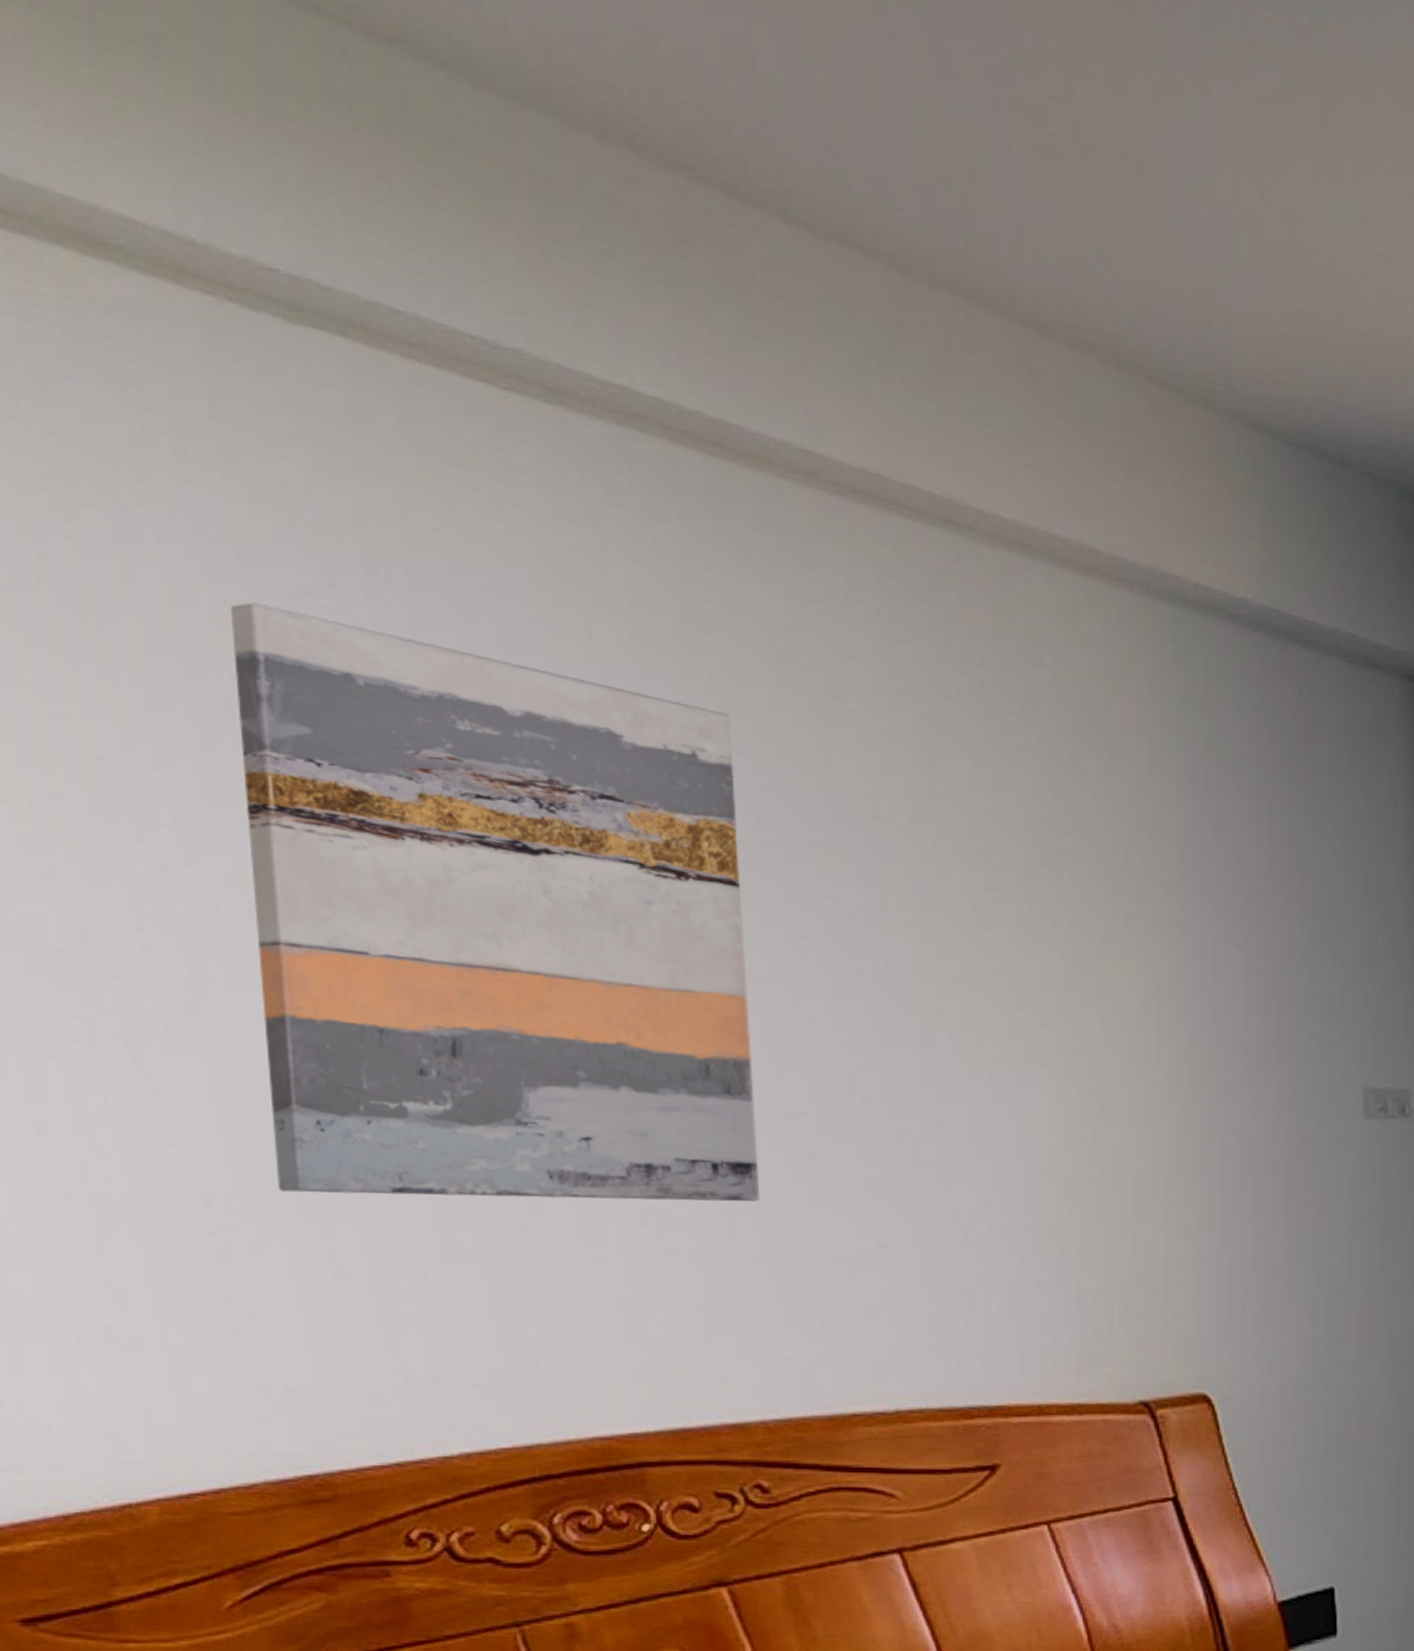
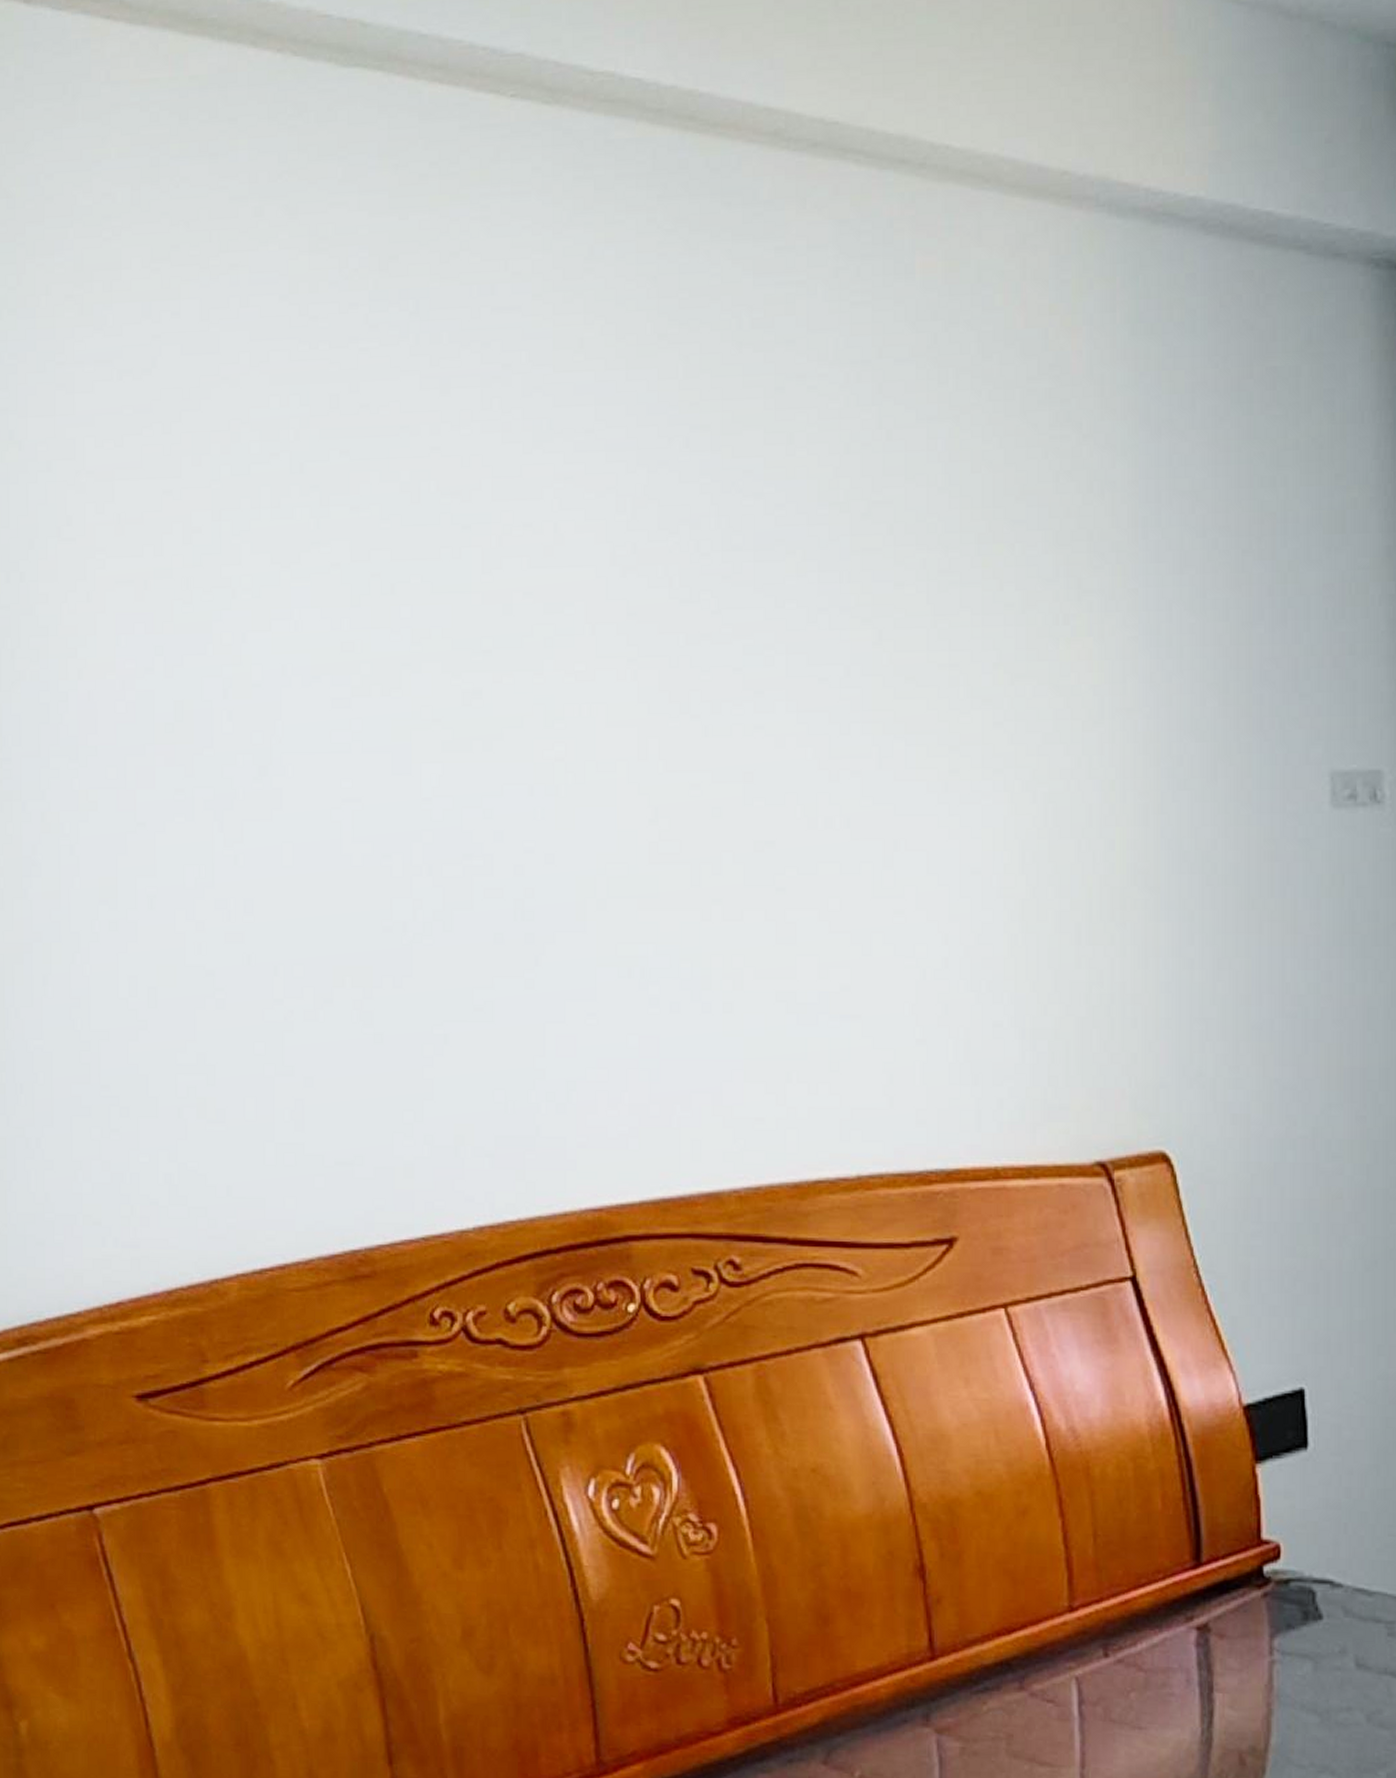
wall art: present [230,602,760,1202] -> none [294,355,731,956]

